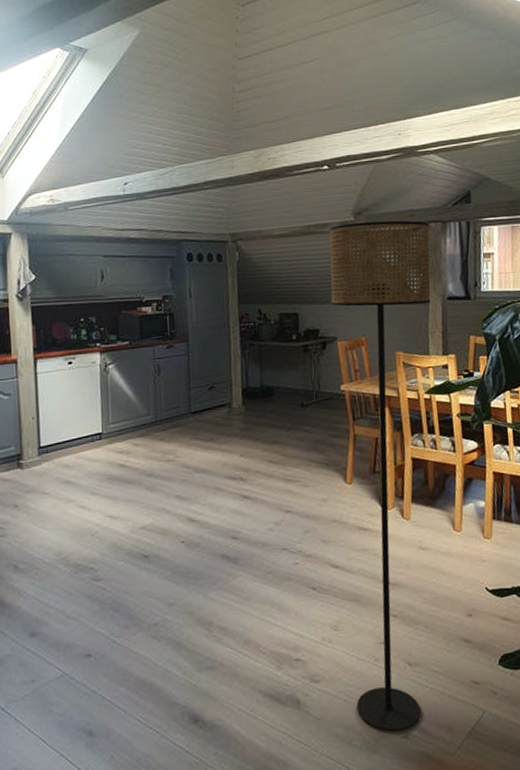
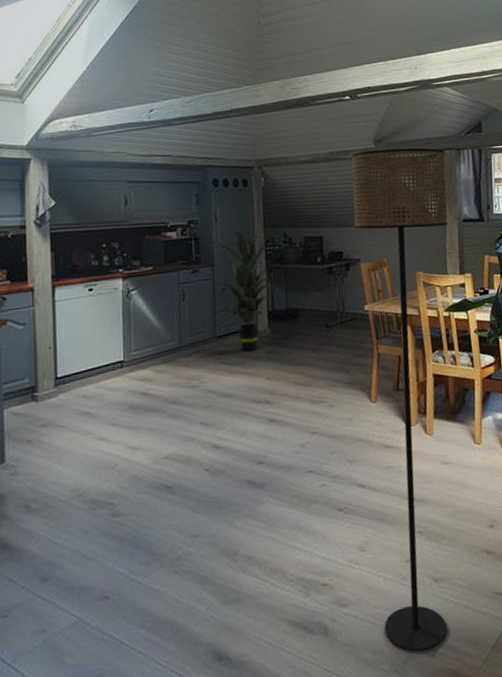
indoor plant: none [183,306,256,429] -> present [208,230,282,352]

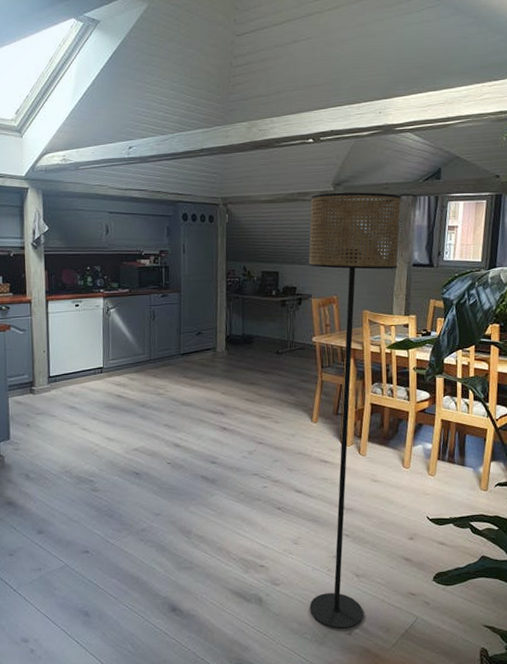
indoor plant: present [208,230,282,352] -> none [176,262,239,369]

